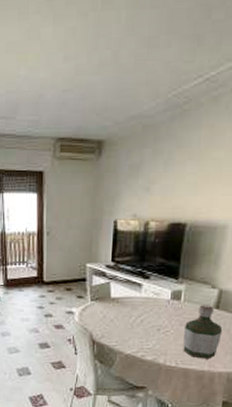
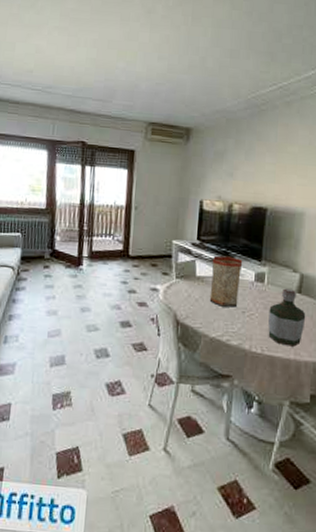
vase: none [124,276,159,326] -> present [209,255,243,308]

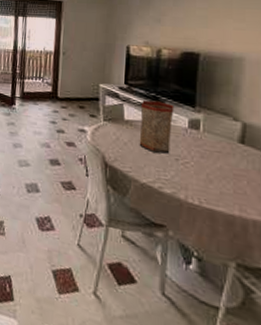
bottle: present [268,288,306,347] -> none [206,137,252,202]

